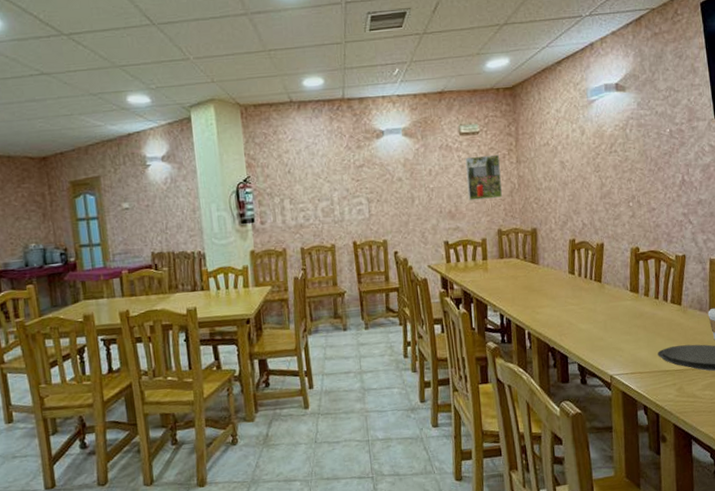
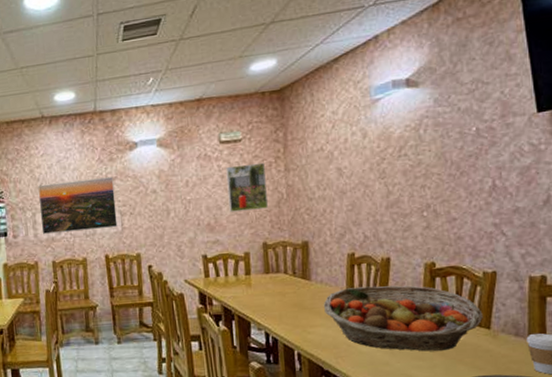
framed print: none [287,164,365,220] -> present [38,177,118,234]
fruit basket: none [549,268,676,327] -> present [323,285,483,351]

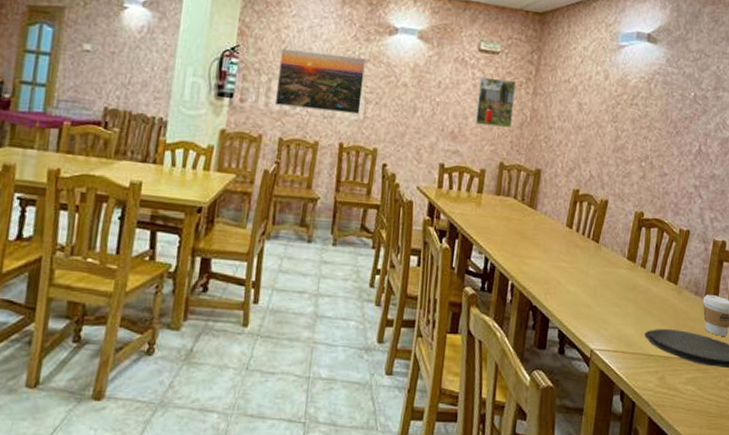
fruit basket: present [323,285,483,351] -> none [543,224,674,300]

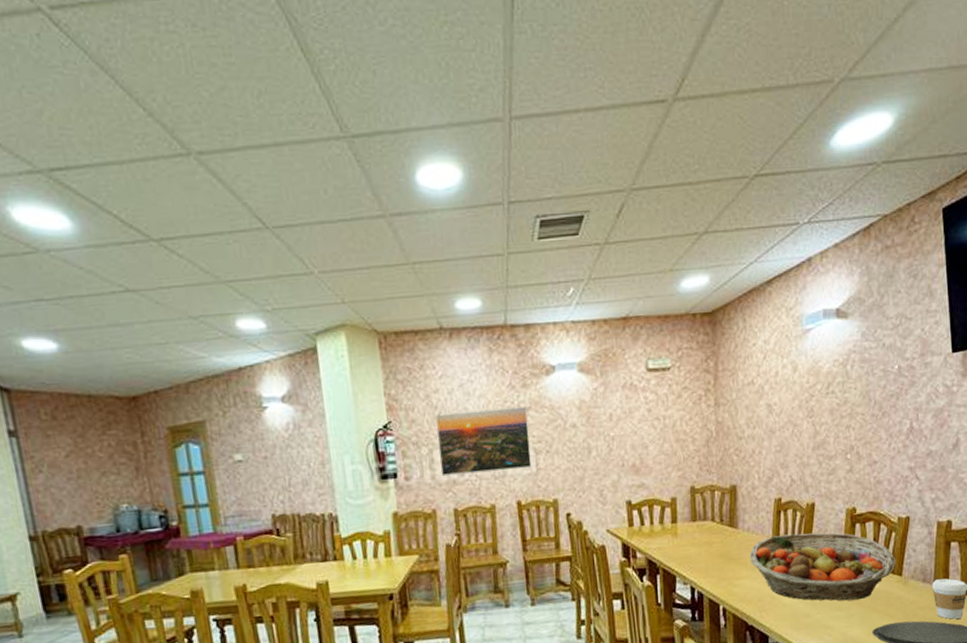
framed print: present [474,76,516,128] -> none [653,395,696,452]
fruit basket: none [543,224,674,300] -> present [749,532,896,601]

